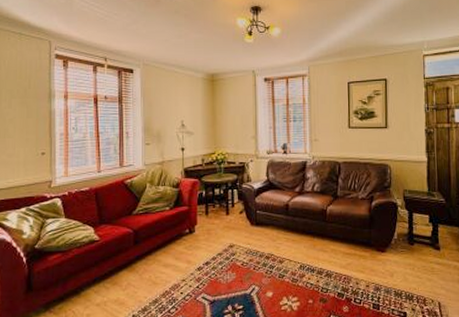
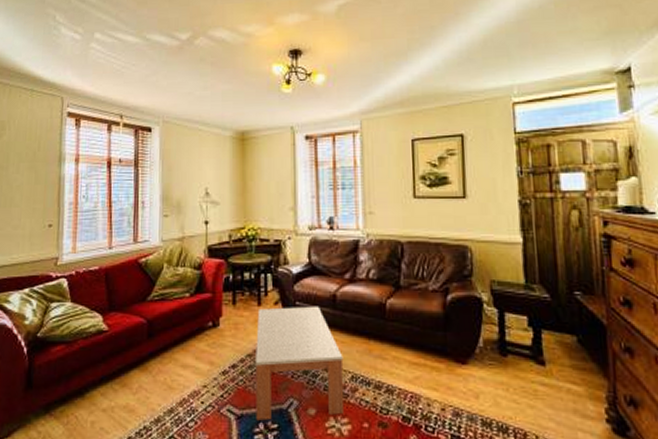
coffee table: none [225,213,294,304] -> present [256,306,344,421]

